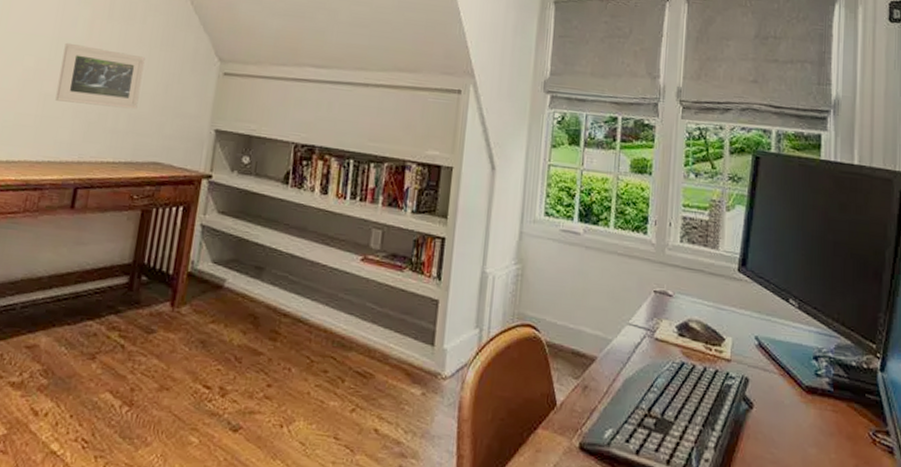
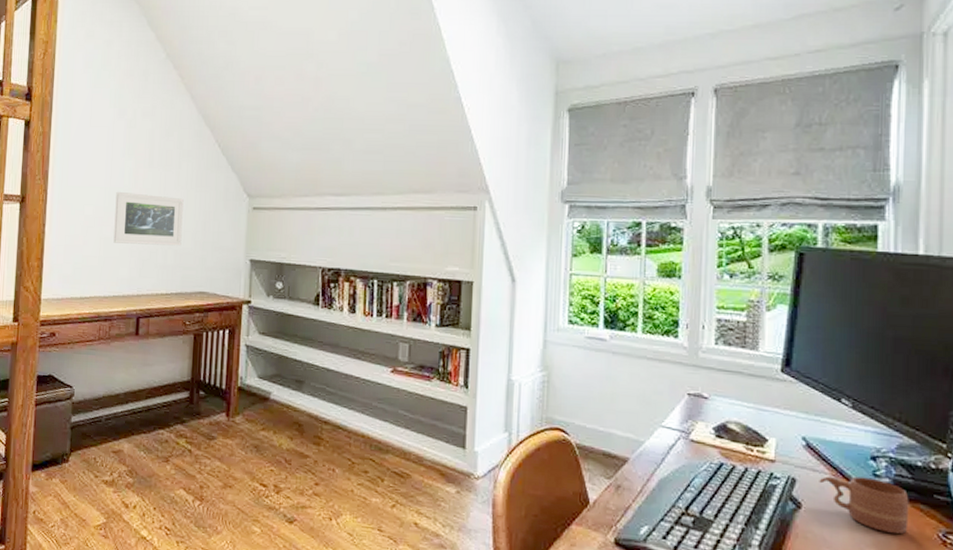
mug: none [769,375,845,434] -> present [819,475,909,534]

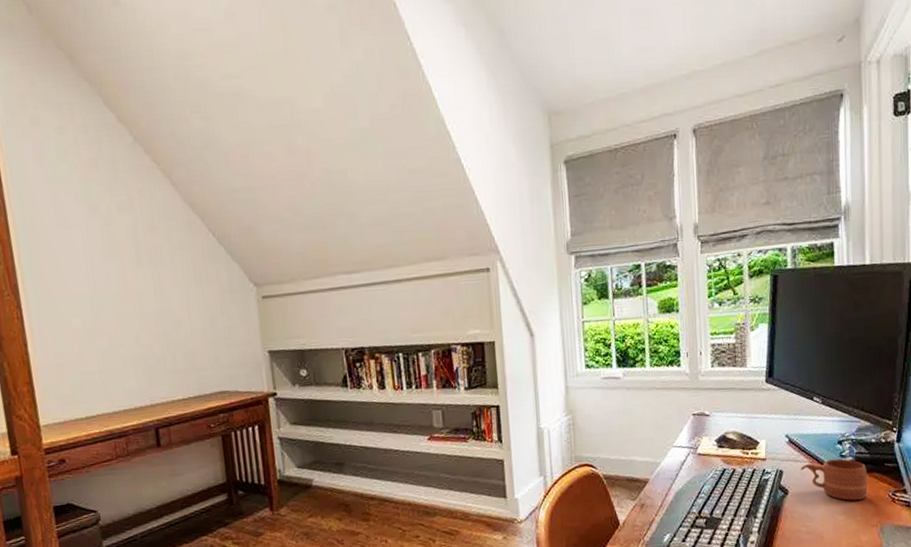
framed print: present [113,191,184,246] -> none [104,296,191,354]

